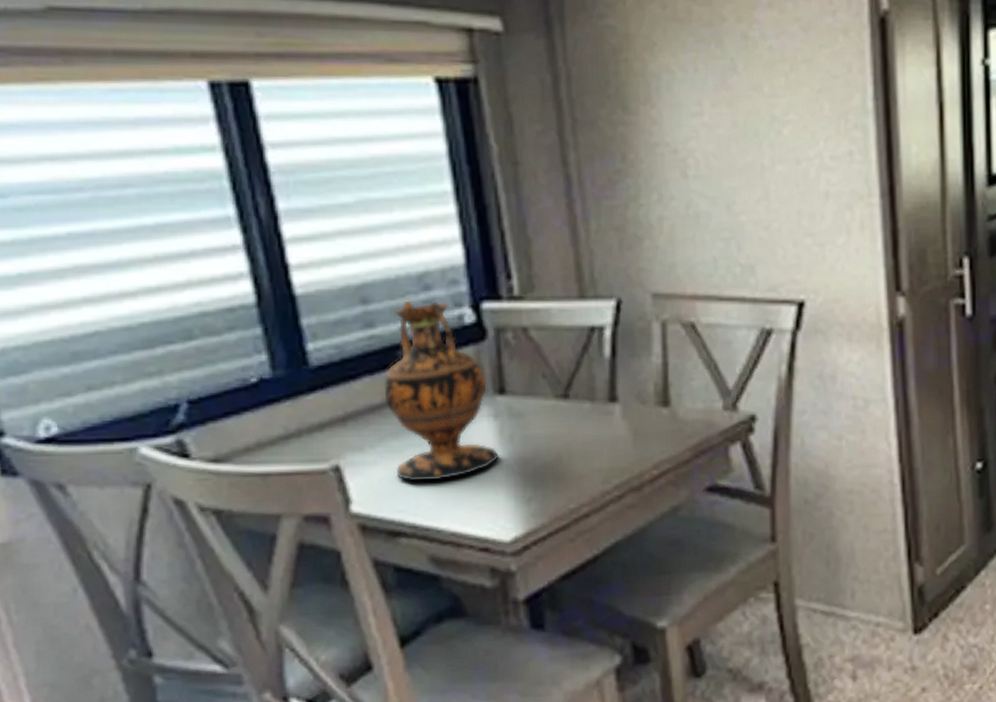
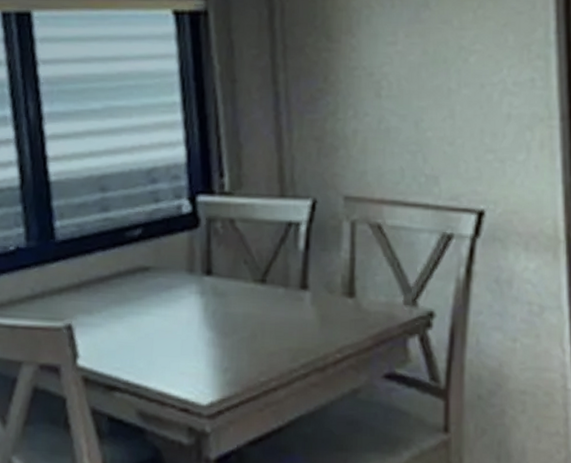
vase: present [384,300,499,482] -> none [112,190,203,346]

